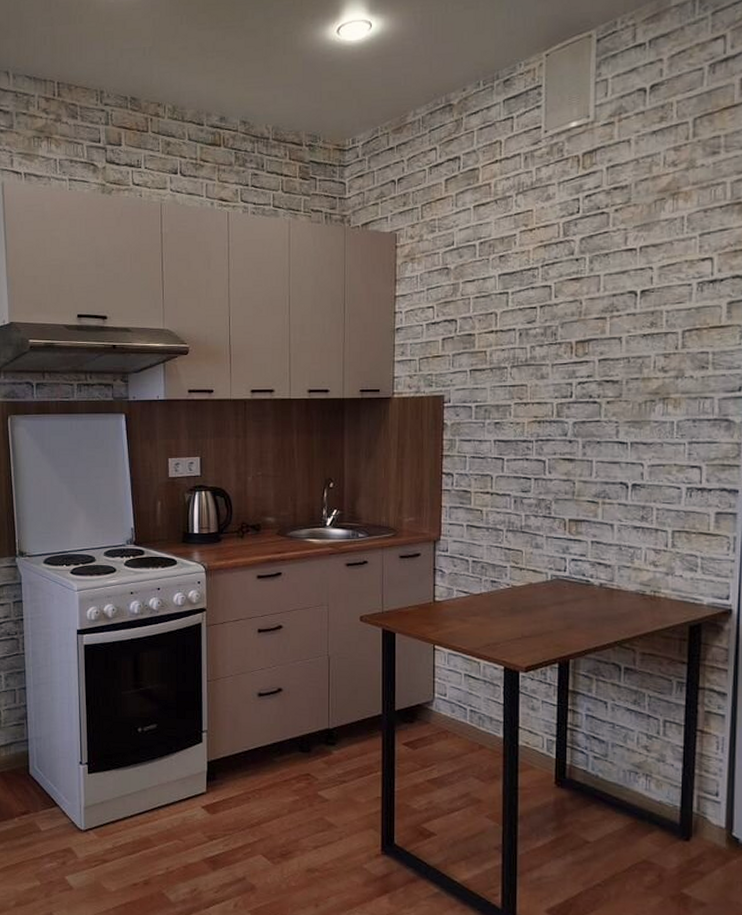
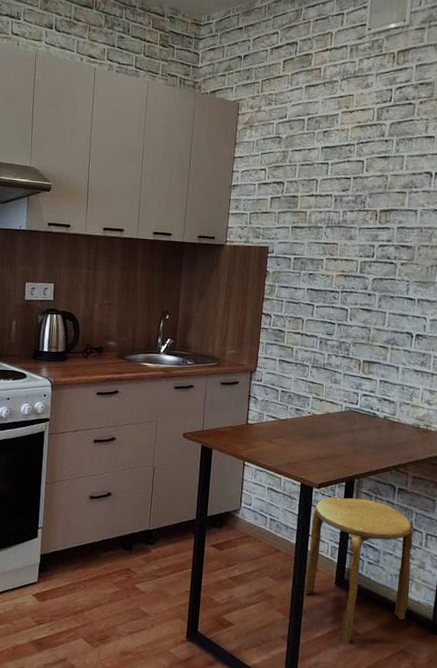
stool: none [519,681,649,854] -> present [305,497,414,644]

